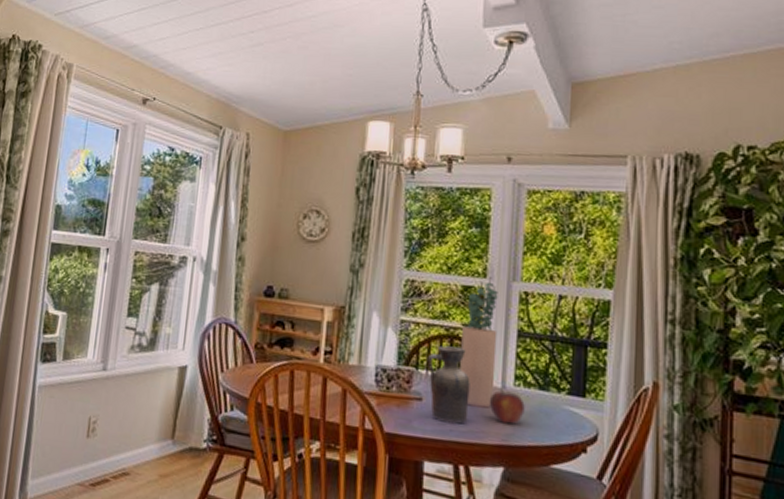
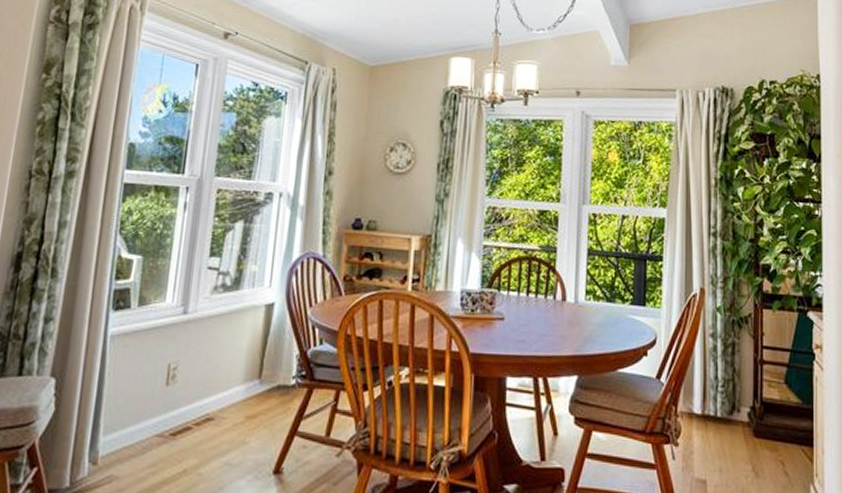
ceramic jug: present [427,345,471,424] -> none [508,267,547,339]
vase: present [460,277,498,408] -> none [537,201,570,322]
fruit: present [489,389,525,425] -> none [563,304,595,336]

